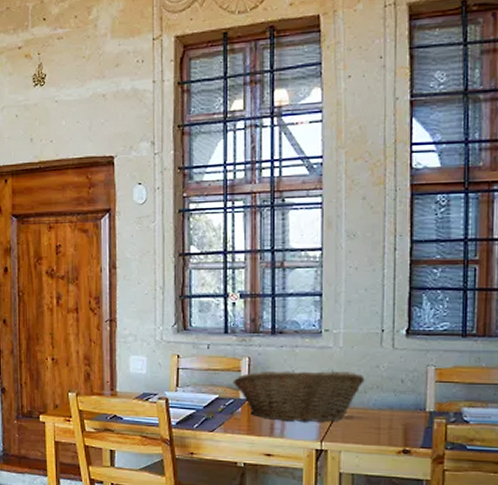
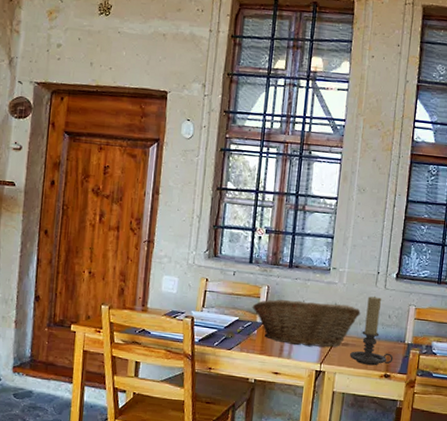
candle holder: none [356,358,413,441] -> present [350,296,394,366]

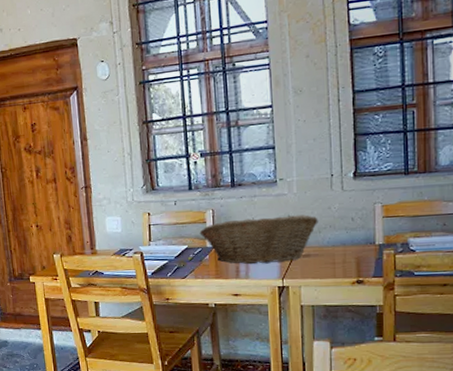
candle holder: present [350,296,394,366] -> none [314,200,365,274]

